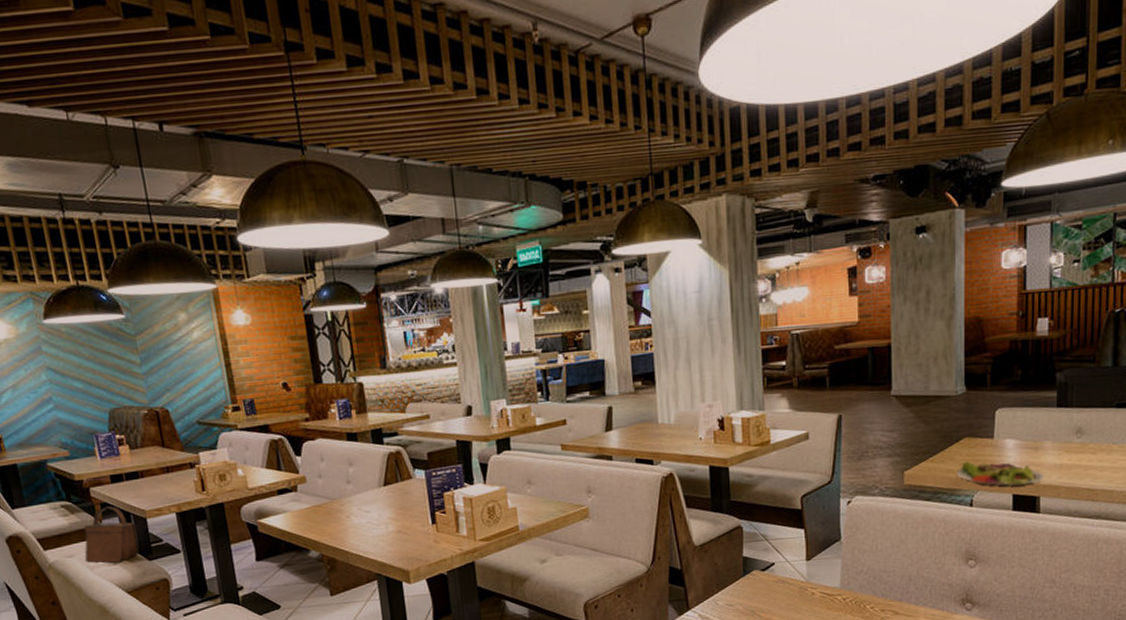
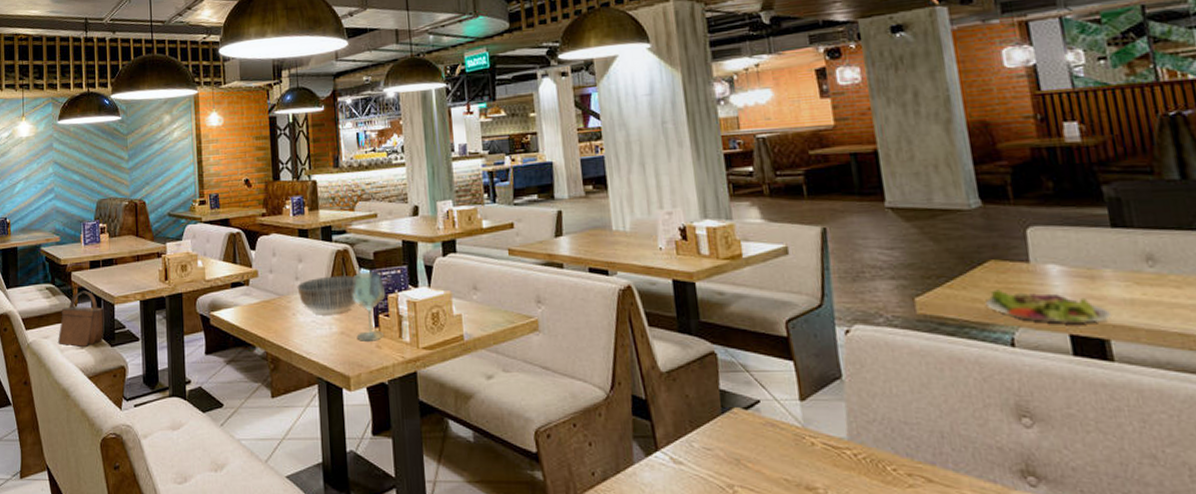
bowl: none [349,476,411,517] -> present [297,275,356,316]
wine glass: none [406,471,442,538] -> present [351,272,386,341]

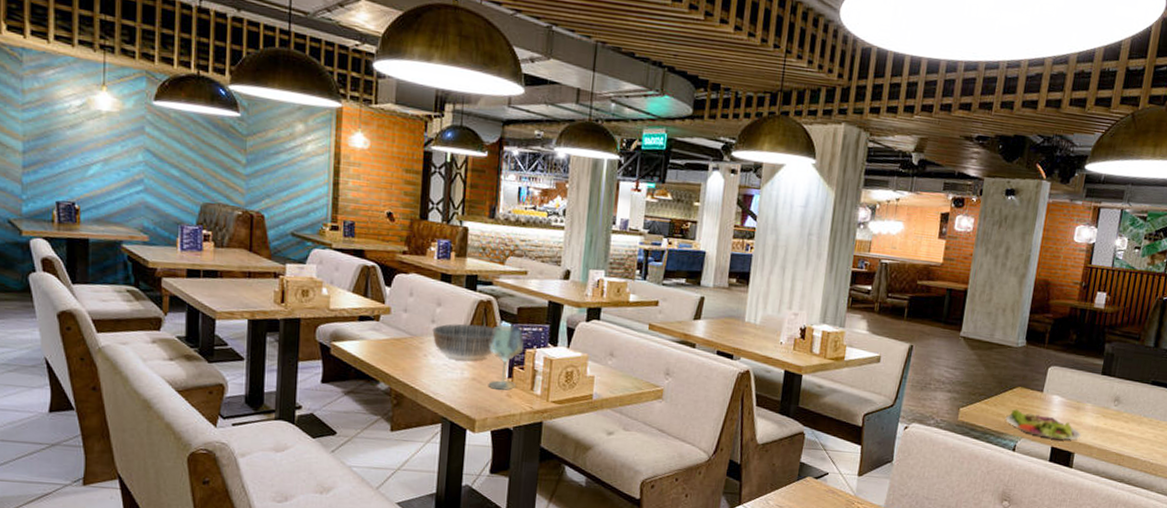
handbag: present [58,290,104,348] -> none [140,300,202,360]

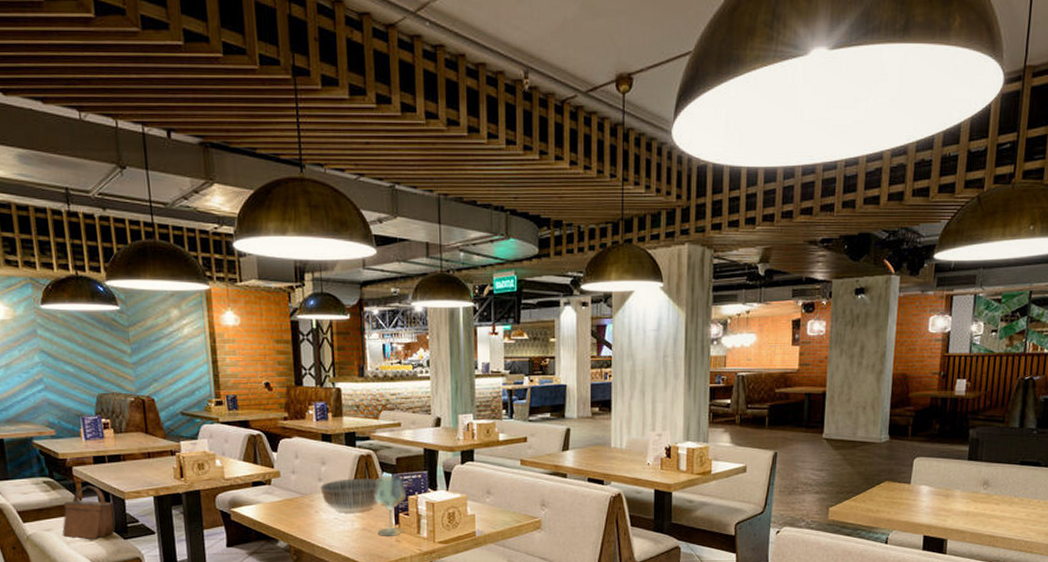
handbag: none [140,300,202,360] -> present [62,485,115,540]
salad plate: present [1006,409,1082,440] -> none [876,503,953,528]

